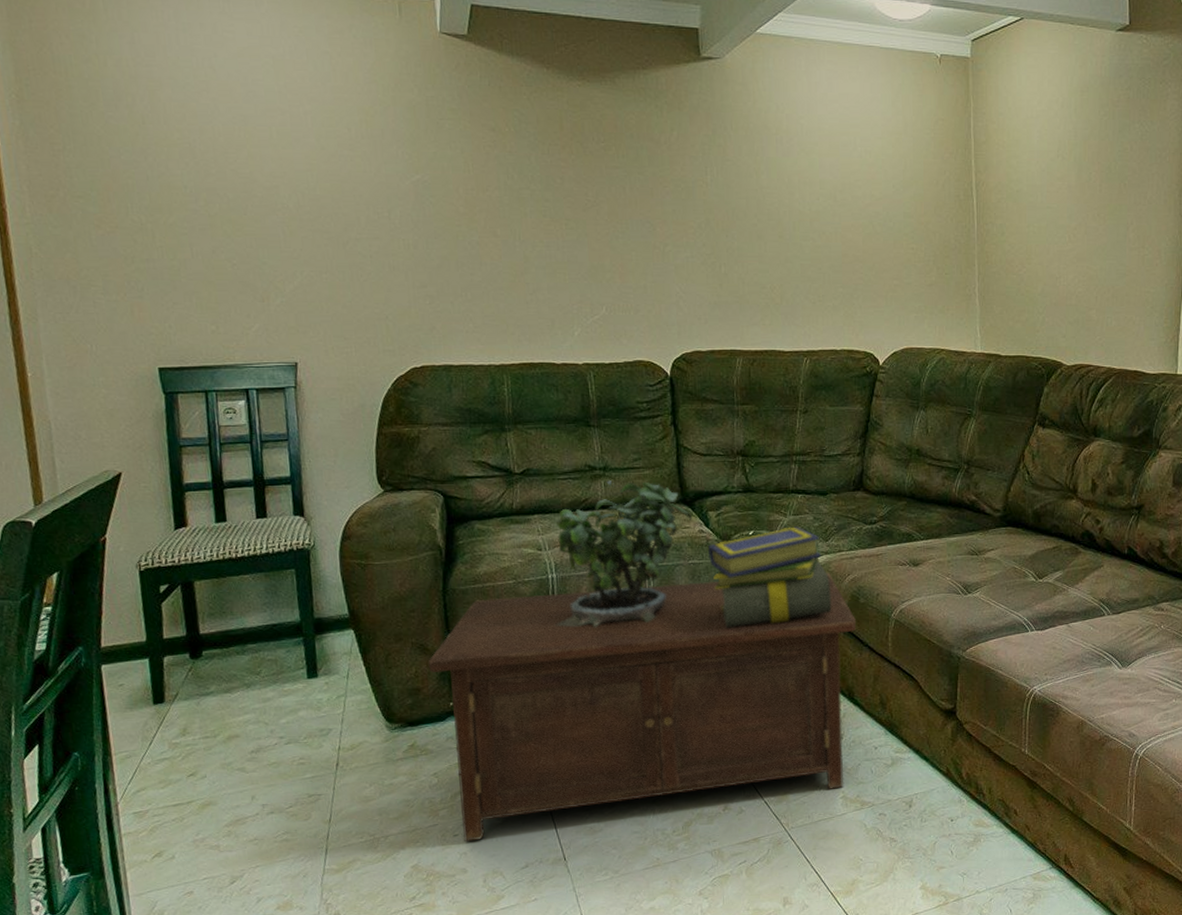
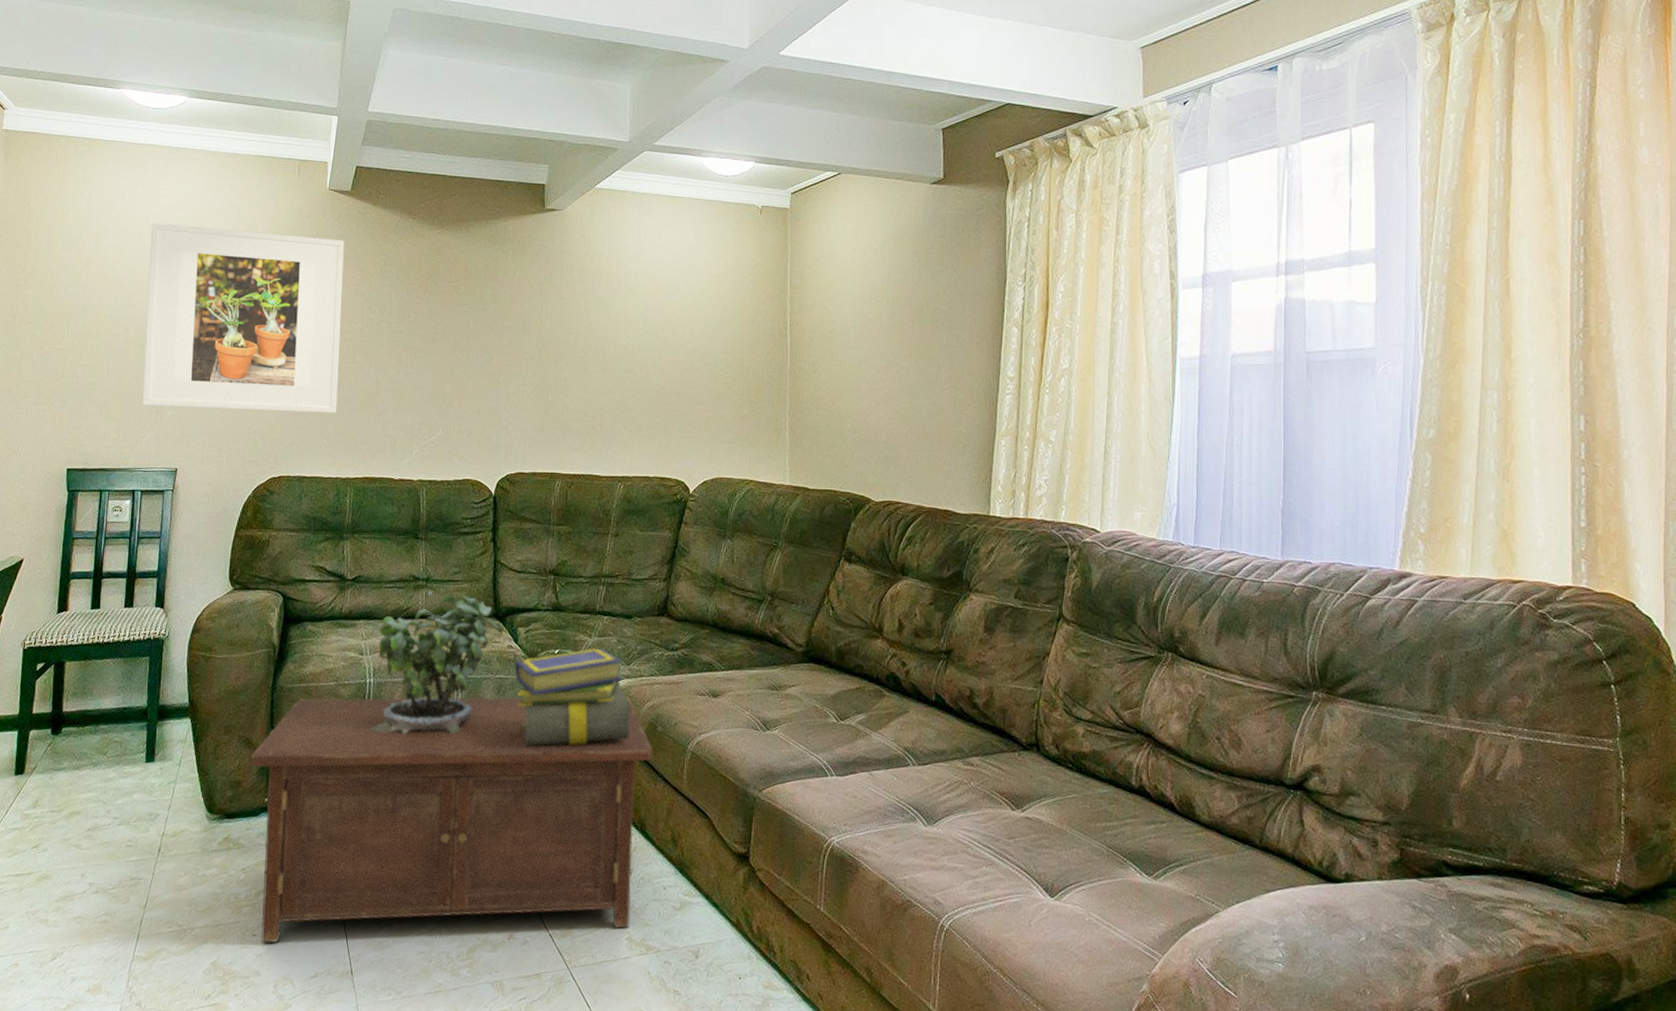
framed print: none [220,72,481,294] -> present [142,222,344,414]

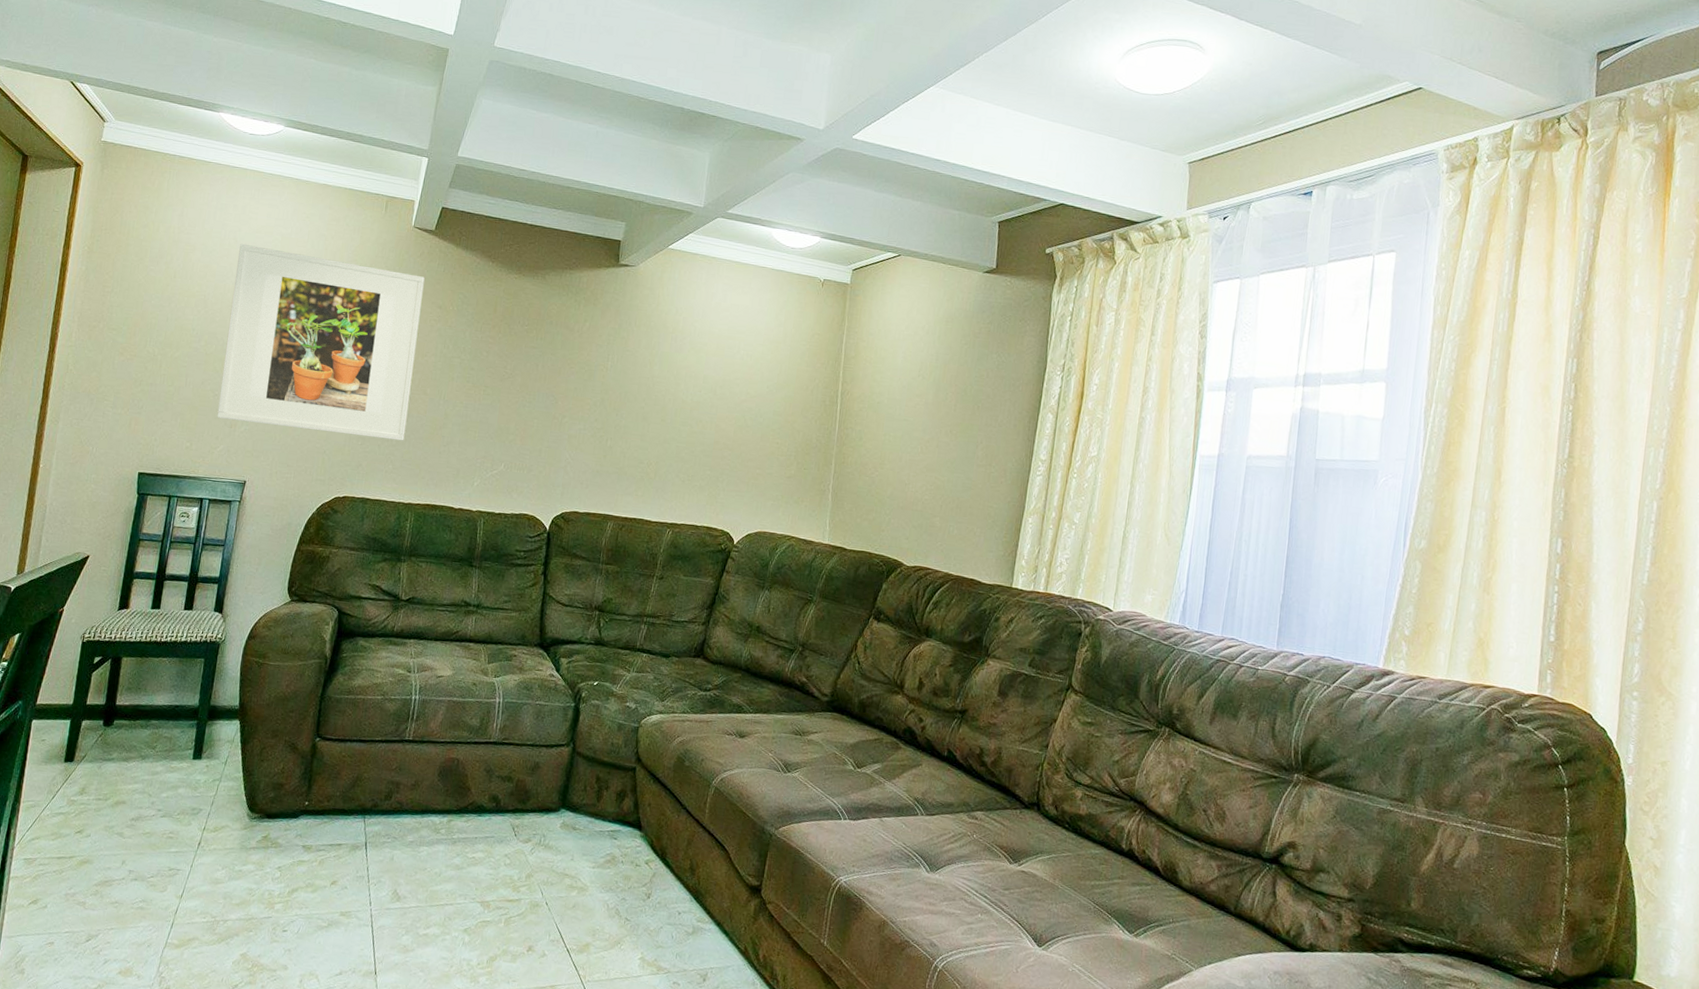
cabinet: present [250,697,653,944] -> none [290,710,679,949]
potted plant: present [368,591,503,735] -> none [409,617,546,754]
stack of books: present [515,648,630,747] -> none [554,683,660,774]

